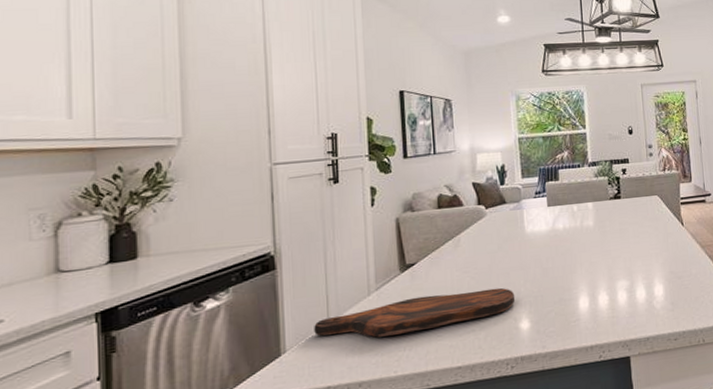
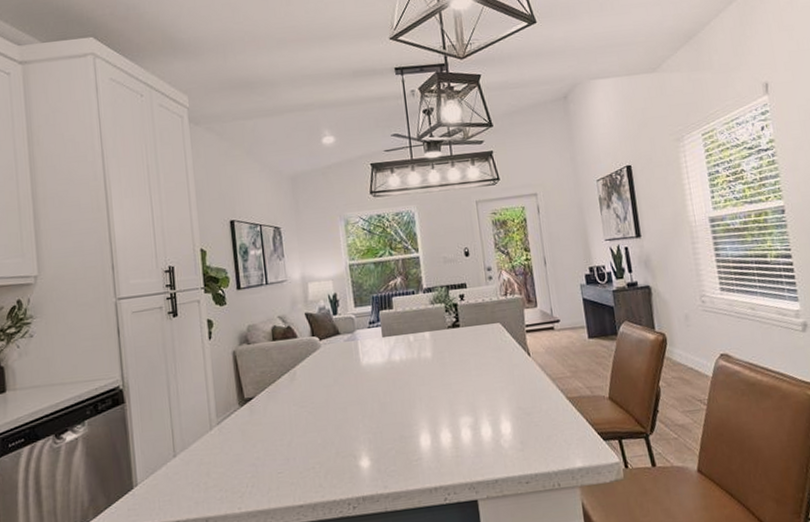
cutting board: present [314,287,516,338] -> none [162,423,354,473]

